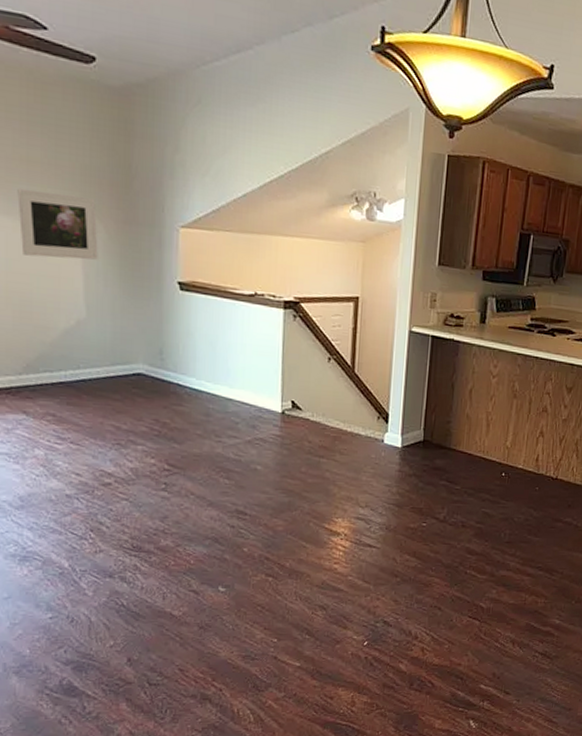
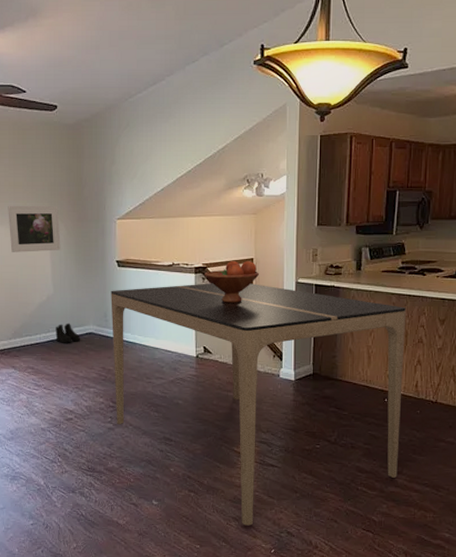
boots: none [88,358,126,385] -> present [55,323,81,343]
dining table: none [169,320,532,615] -> present [111,283,406,526]
fruit bowl: none [296,298,365,350] -> present [204,260,259,303]

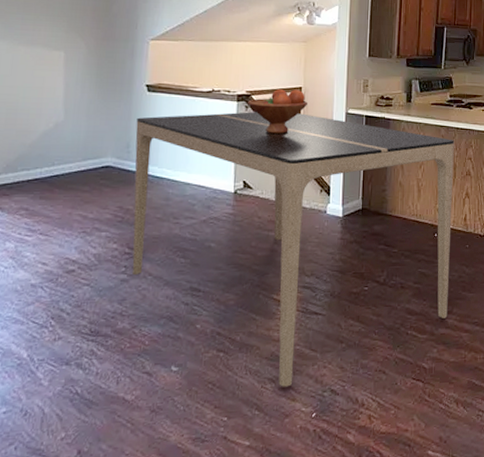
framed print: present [8,205,61,252] -> none [12,17,80,72]
boots: present [55,323,81,343] -> none [61,154,95,178]

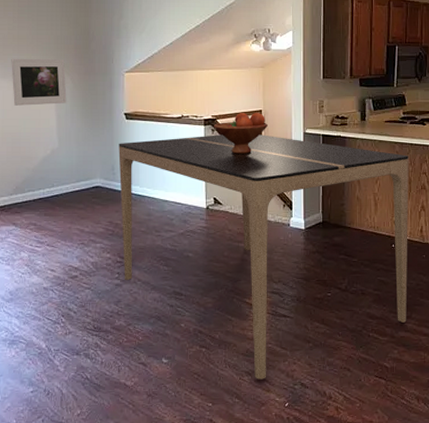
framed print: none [12,17,80,72] -> present [11,58,67,106]

